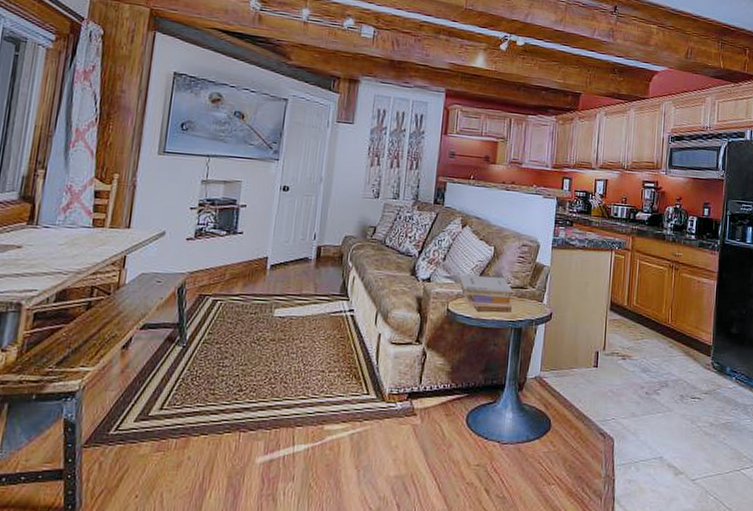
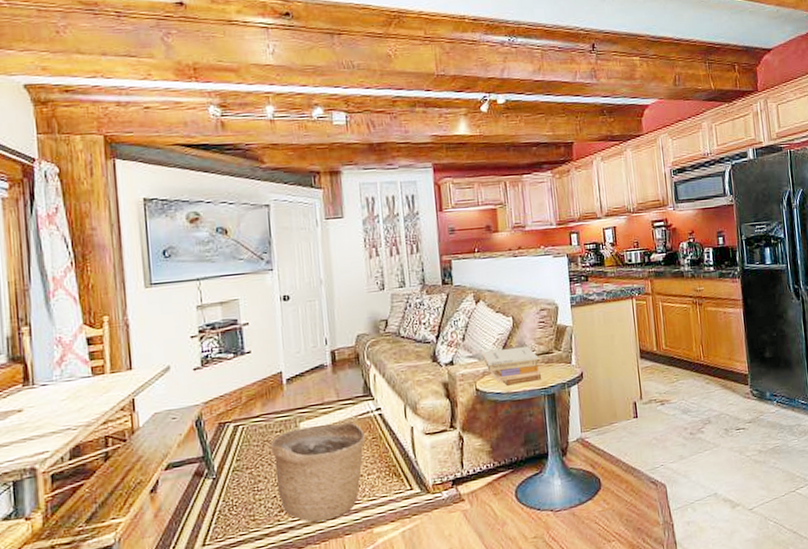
basket: none [241,314,334,408] -> present [270,421,365,522]

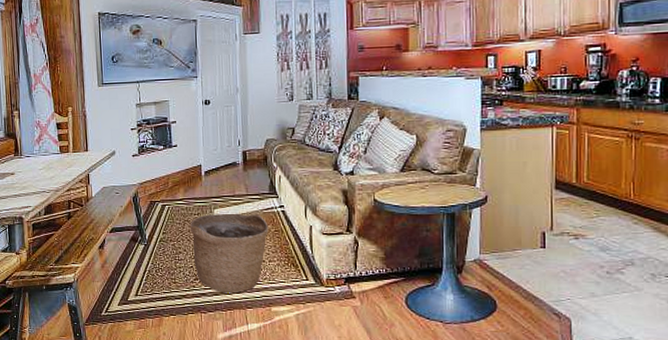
books: present [481,345,541,386] -> none [382,164,441,200]

